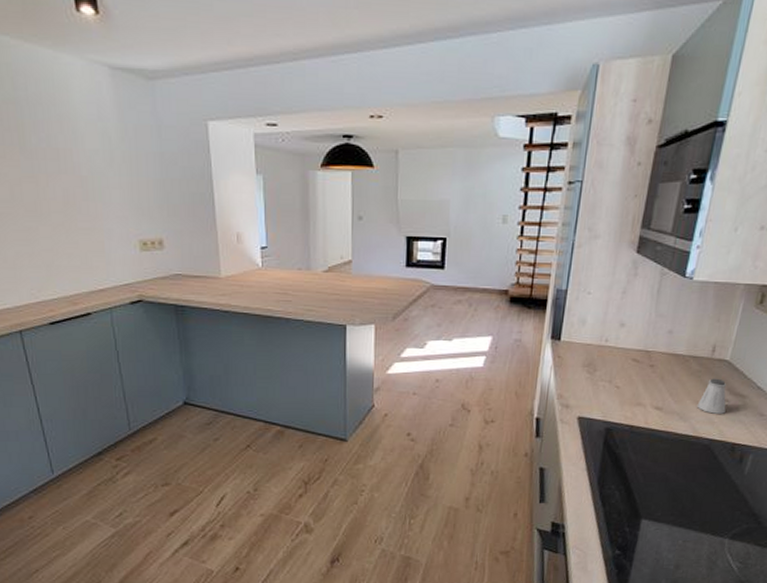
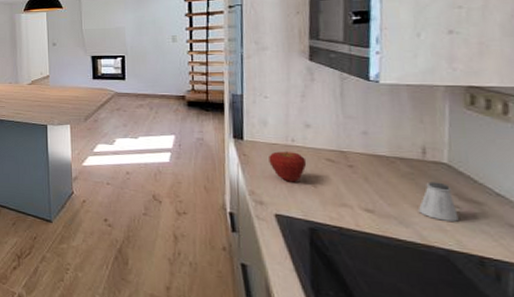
apple: none [581,352,615,384] -> present [269,151,307,182]

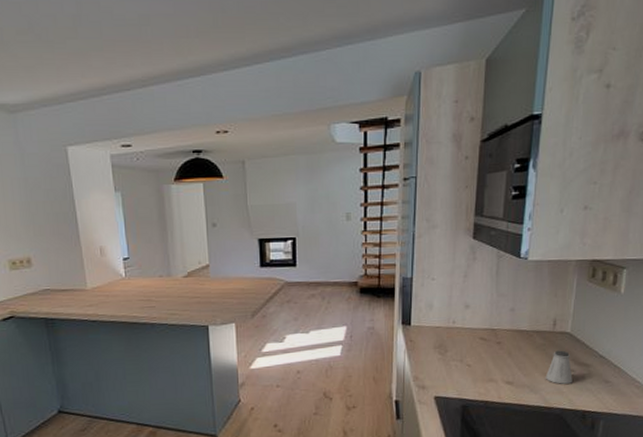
apple: present [269,151,307,182] -> none [432,334,464,364]

